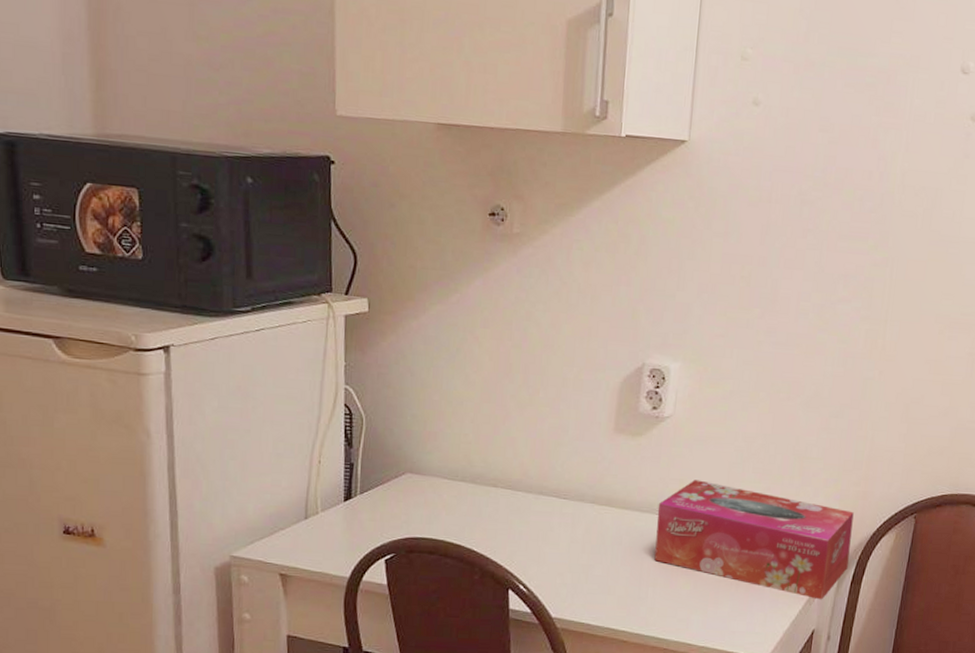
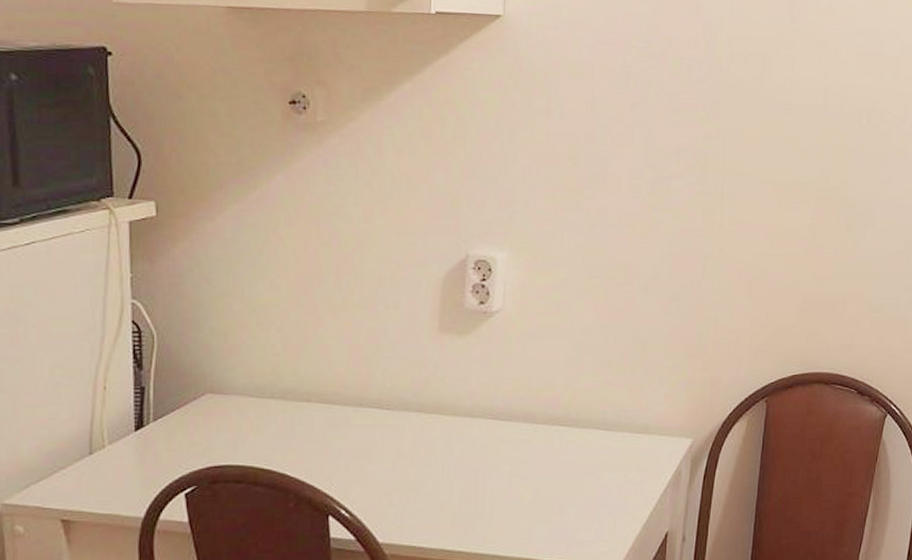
tissue box: present [654,480,854,600] -> none [490,378,702,499]

